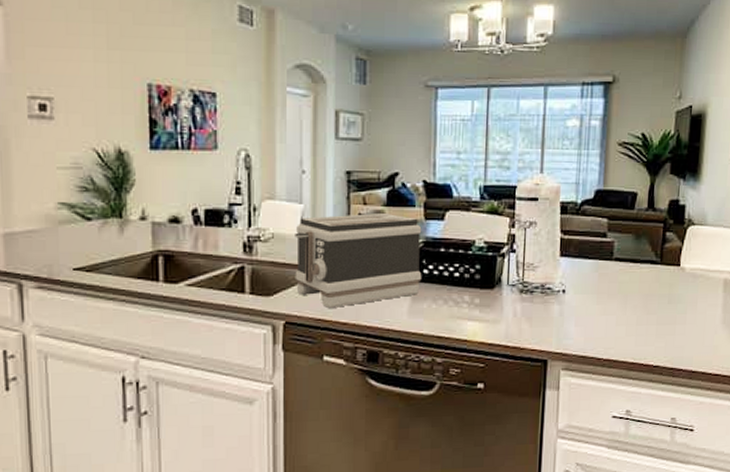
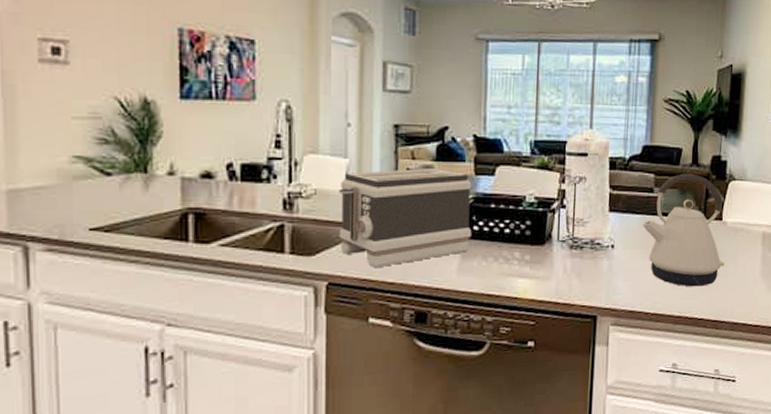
kettle: none [594,218,682,334] -> present [642,173,724,287]

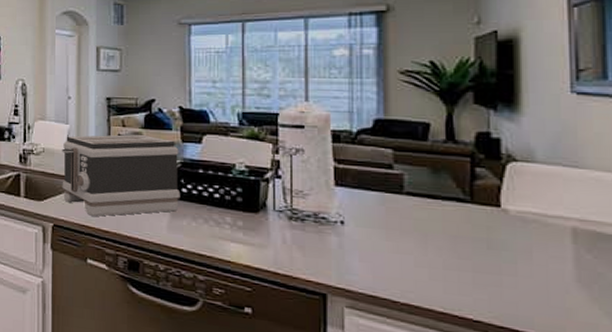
kettle: present [642,173,724,287] -> none [380,150,510,283]

